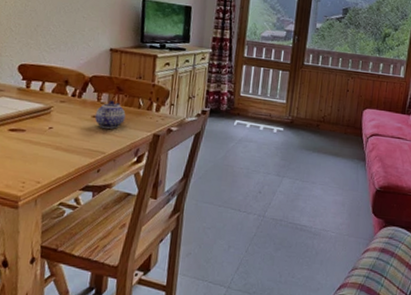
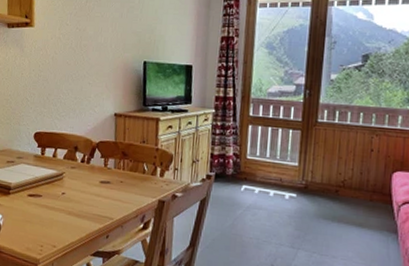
teapot: present [95,100,126,129] -> none [102,165,131,195]

